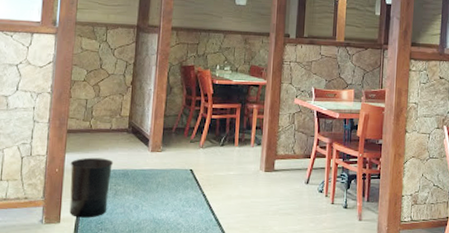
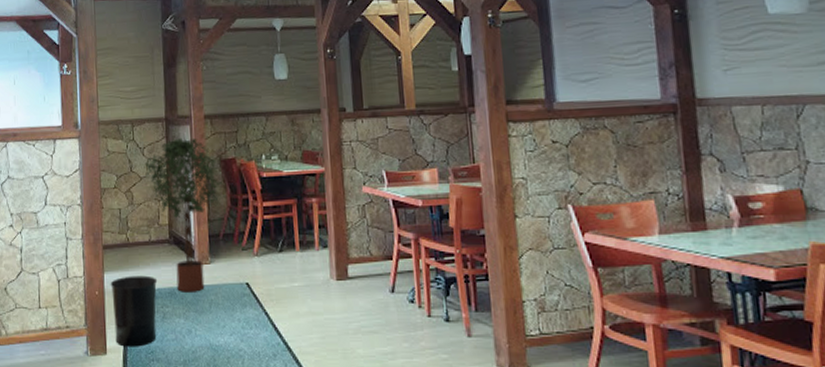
potted tree: none [113,43,181,175] -> present [145,137,224,292]

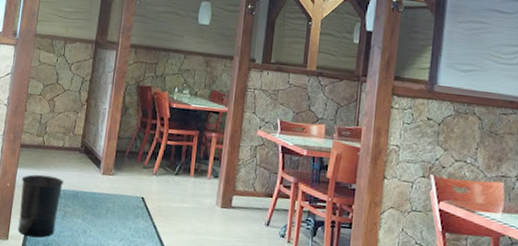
potted tree: present [145,137,224,292] -> none [69,60,137,198]

